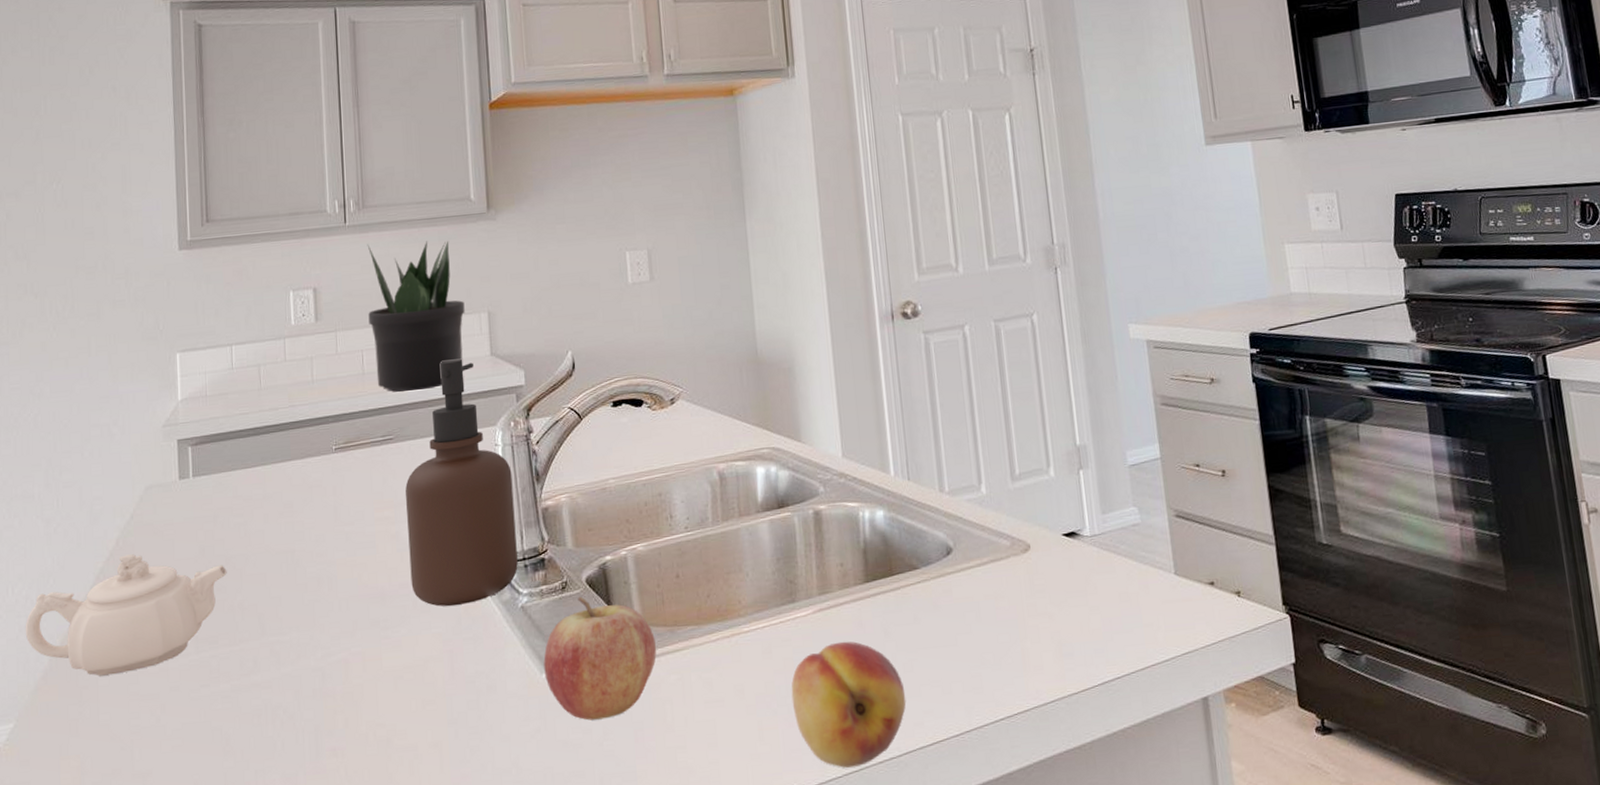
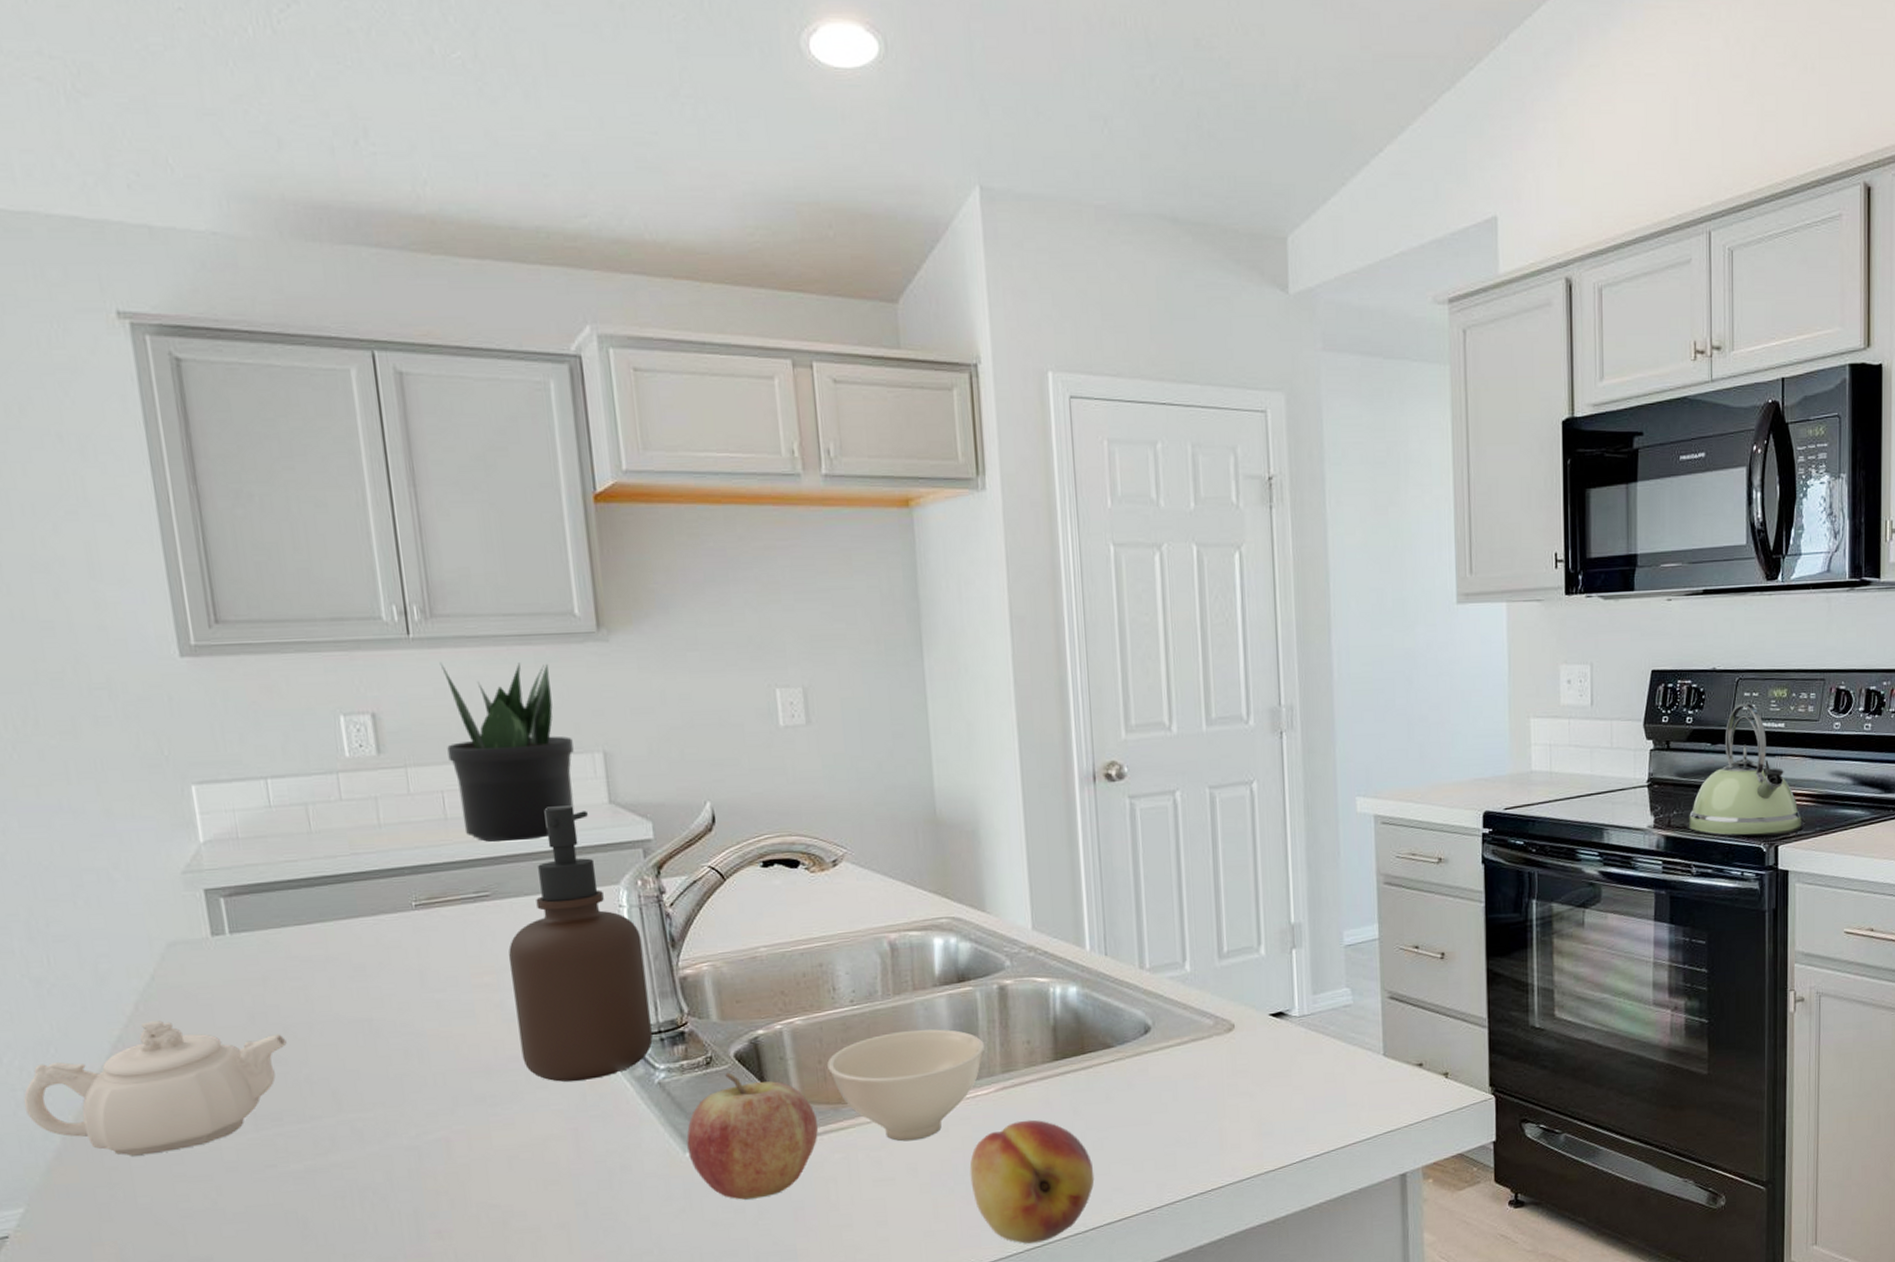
bowl: none [664,553,803,663] -> present [826,1029,986,1142]
kettle: none [1449,219,1569,348] -> present [1687,702,1804,837]

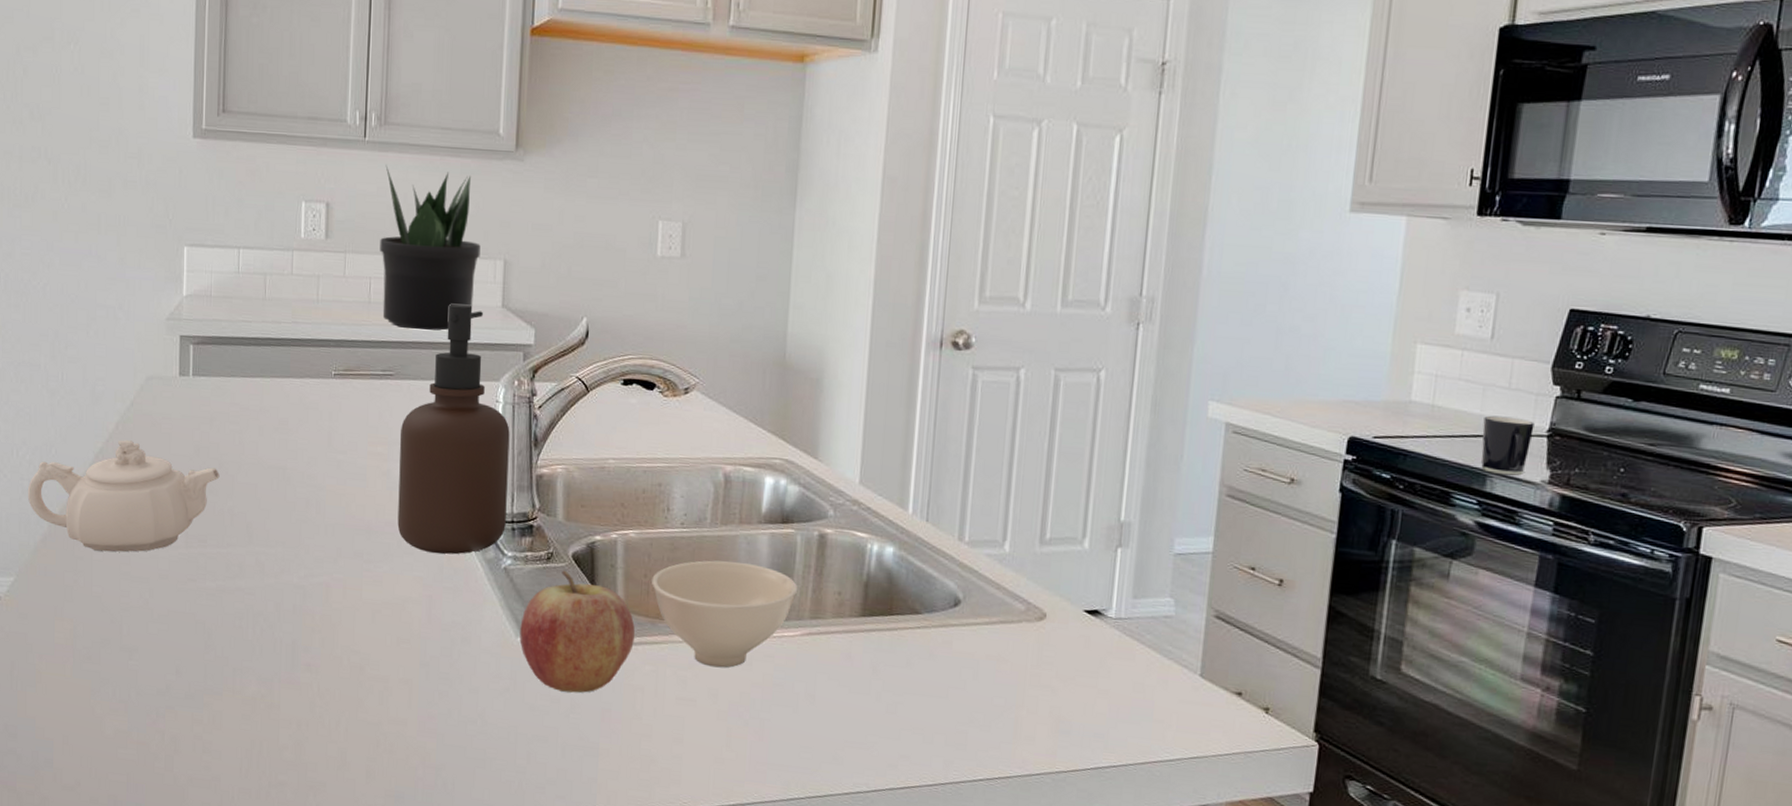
fruit: present [969,1119,1095,1244] -> none [765,669,884,793]
mug: none [1594,773,1636,827] -> present [1481,415,1535,477]
kettle: present [1687,702,1804,837] -> none [1589,359,1740,517]

